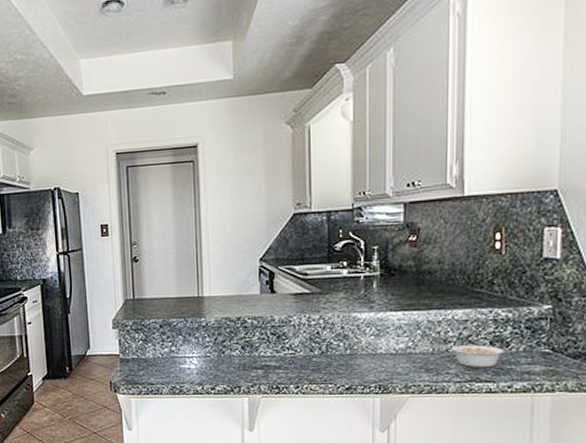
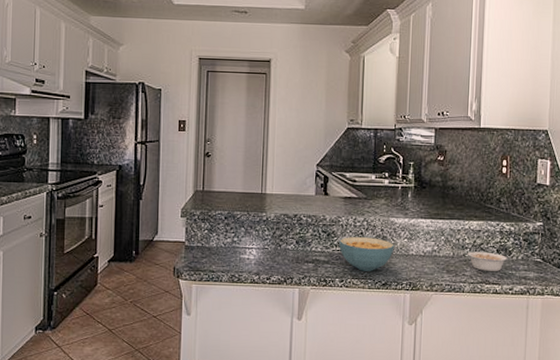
cereal bowl: none [292,337,359,375] -> present [339,237,394,271]

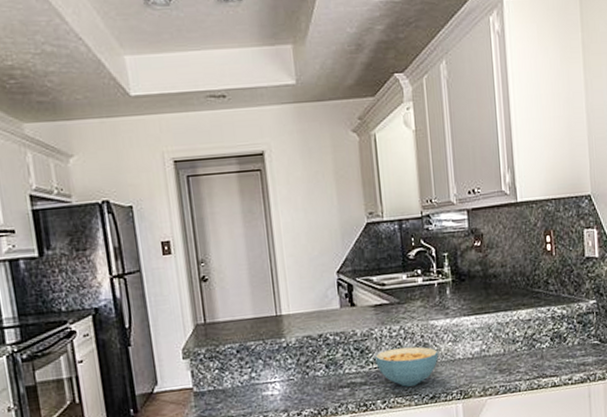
legume: present [467,251,515,271] -> none [519,342,571,364]

